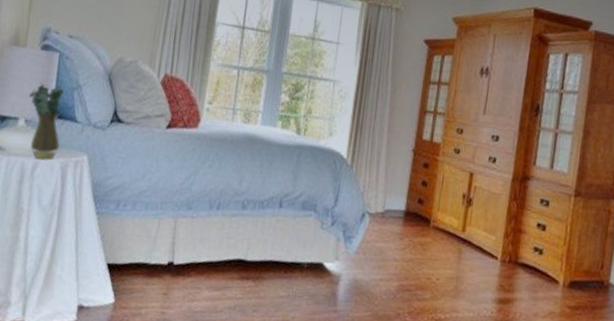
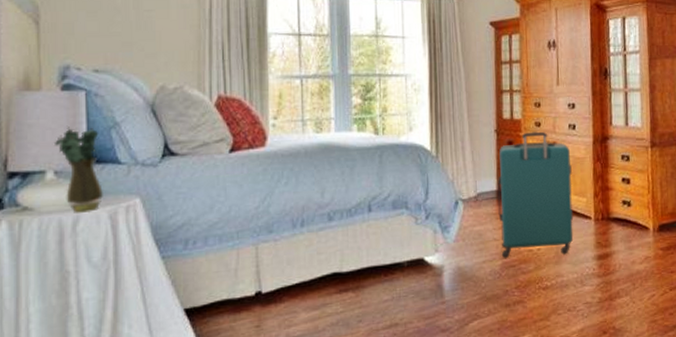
suitcase: none [399,157,486,290] -> present [497,131,574,258]

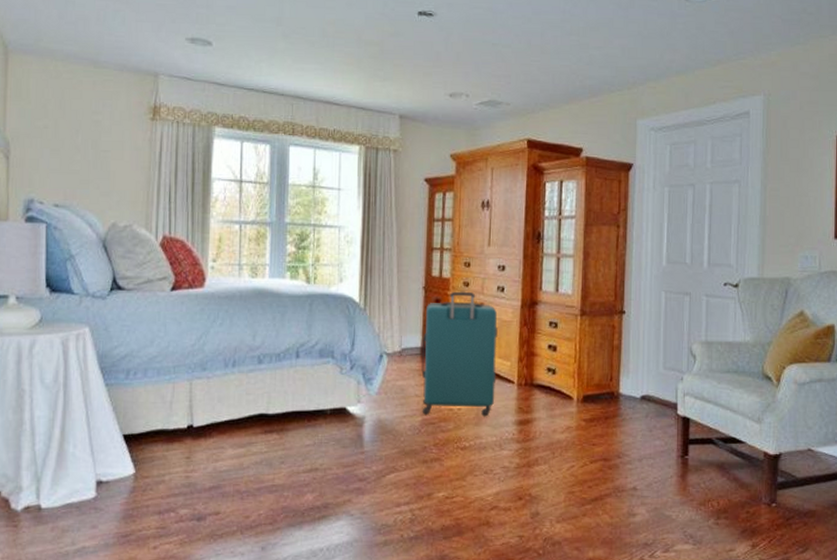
vase: present [53,125,104,213] -> none [16,255,58,337]

